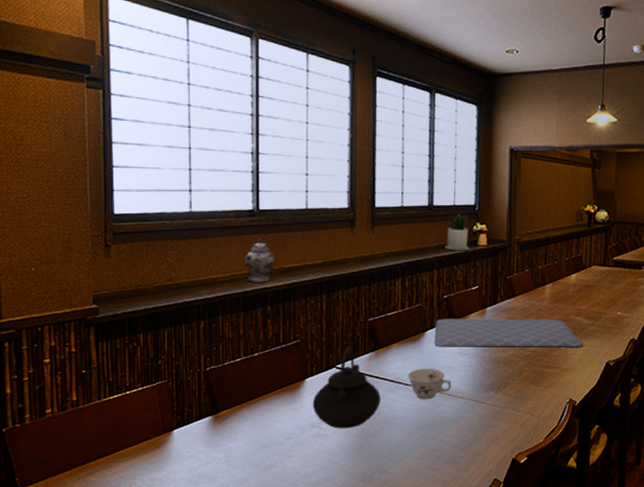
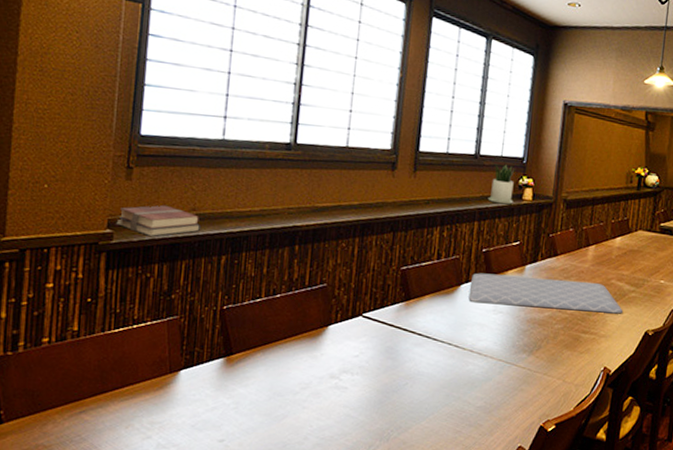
books: none [101,278,179,309] -> present [116,204,201,237]
ginger jar: present [244,238,276,283] -> none [275,174,309,221]
teapot: present [312,347,381,429] -> none [333,295,407,382]
teacup: present [408,368,452,400] -> none [437,323,483,358]

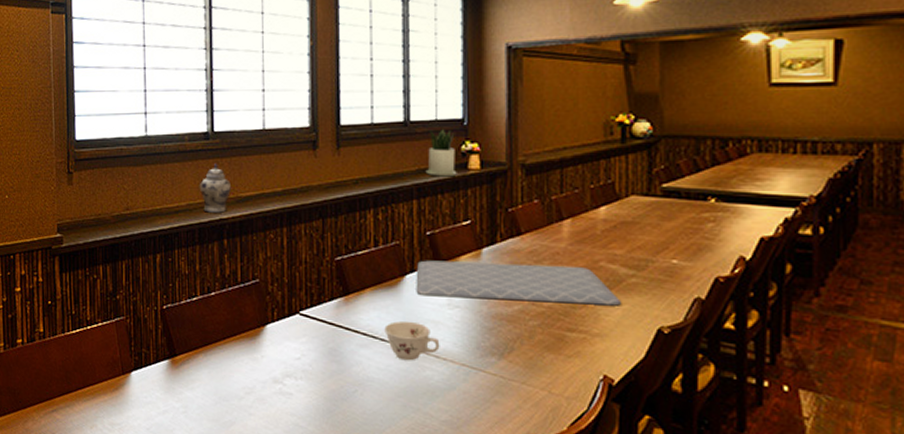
books: present [116,204,201,237] -> none [64,206,136,239]
ginger jar: none [275,174,309,221] -> present [199,164,232,213]
teacup: none [437,323,483,358] -> present [384,321,440,361]

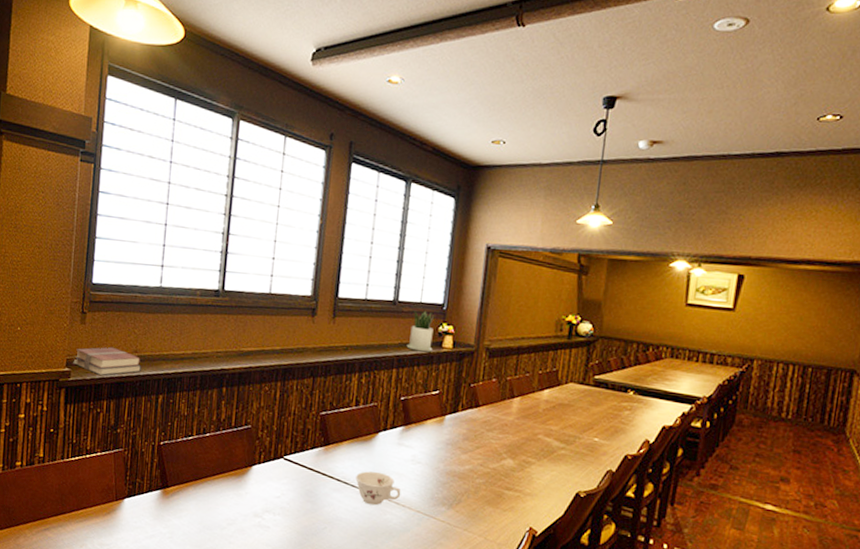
books: none [64,206,136,239] -> present [73,346,142,376]
ginger jar: present [199,164,232,213] -> none [205,319,236,364]
placemat: present [416,260,621,306] -> none [386,421,551,472]

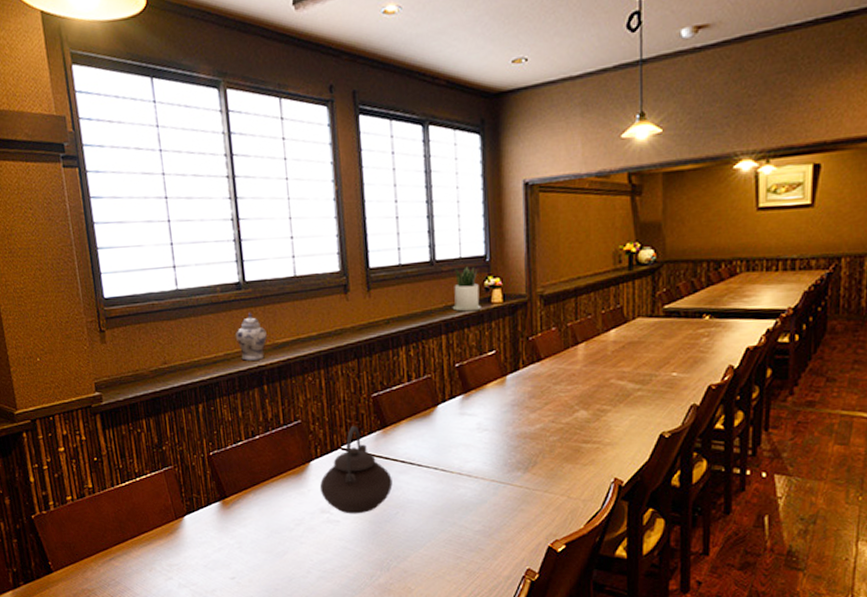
books: present [73,346,142,376] -> none [102,362,175,395]
ginger jar: none [205,319,236,364] -> present [235,313,268,361]
teapot: none [256,439,326,524] -> present [319,426,393,514]
teacup: present [355,471,401,506] -> none [421,446,472,482]

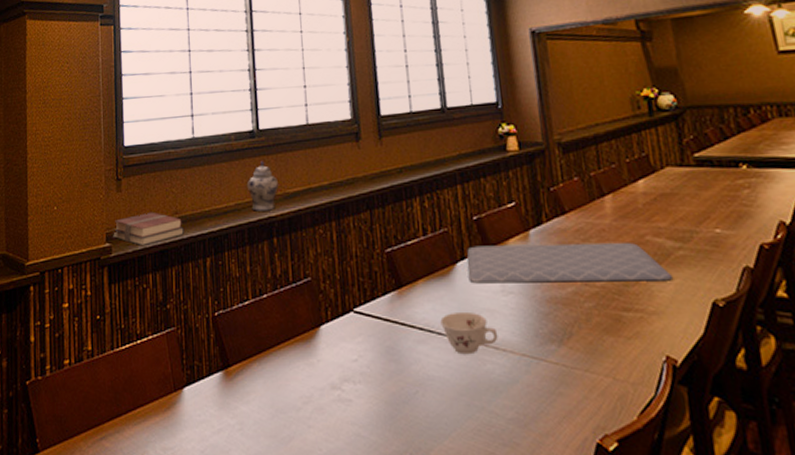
books: none [102,362,175,395] -> present [113,212,185,247]
teapot: present [319,426,393,514] -> none [330,285,411,392]
teacup: none [421,446,472,482] -> present [440,311,498,355]
placemat: none [447,384,628,423] -> present [467,242,672,284]
planter: present [452,266,482,312] -> none [466,113,497,161]

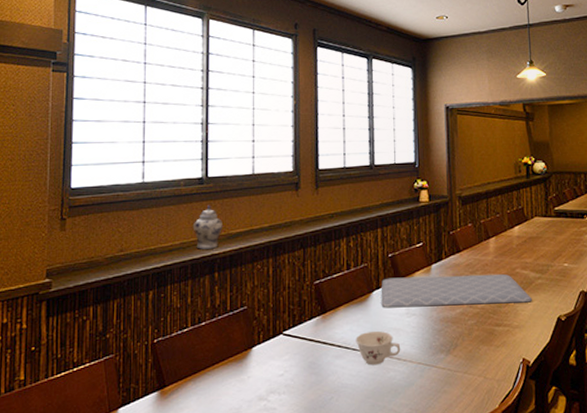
books: present [113,212,185,247] -> none [54,249,129,282]

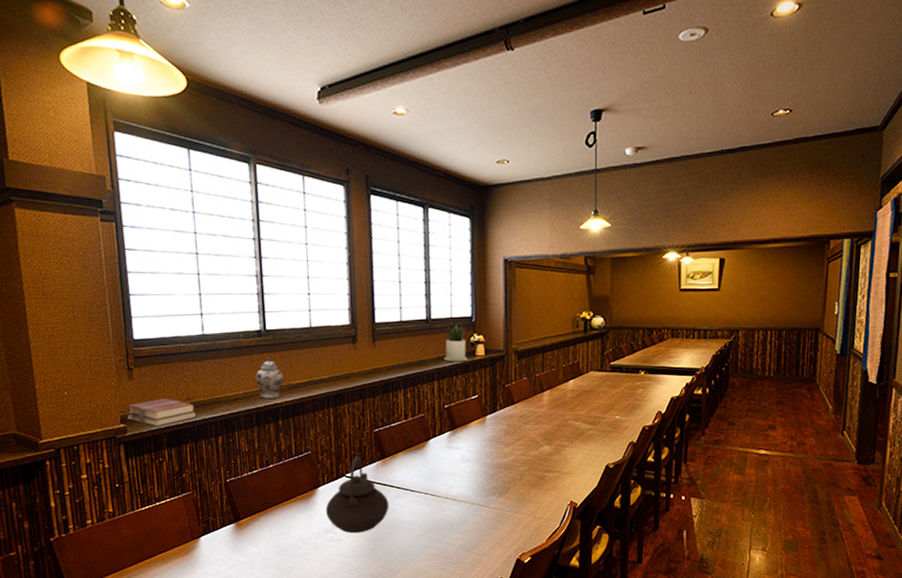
books: none [54,249,129,282] -> present [127,398,197,427]
teapot: none [259,312,329,401] -> present [325,457,389,534]
teacup: present [356,330,401,366] -> none [414,474,456,505]
placemat: present [381,273,532,308] -> none [437,424,582,455]
planter: none [387,171,411,209] -> present [443,325,468,362]

